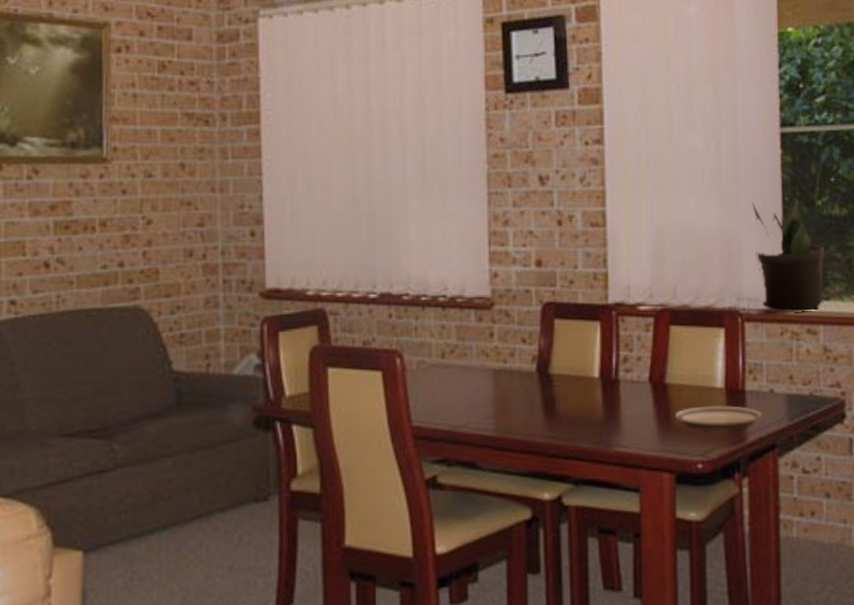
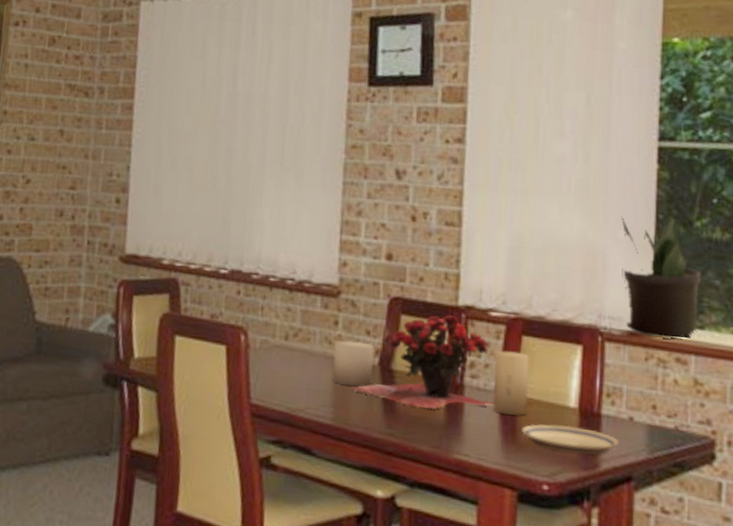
candle: none [492,350,532,395] -> present [332,340,374,387]
flower arrangement: none [512,314,649,408] -> present [352,315,495,410]
candle: none [646,342,679,403] -> present [492,350,530,417]

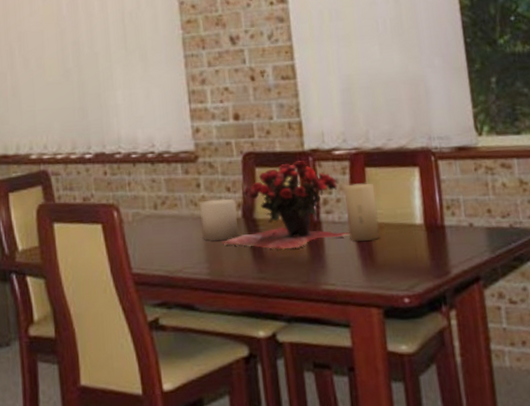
plate: present [522,423,619,455] -> none [378,240,464,266]
planter: present [621,216,701,339] -> none [434,39,515,149]

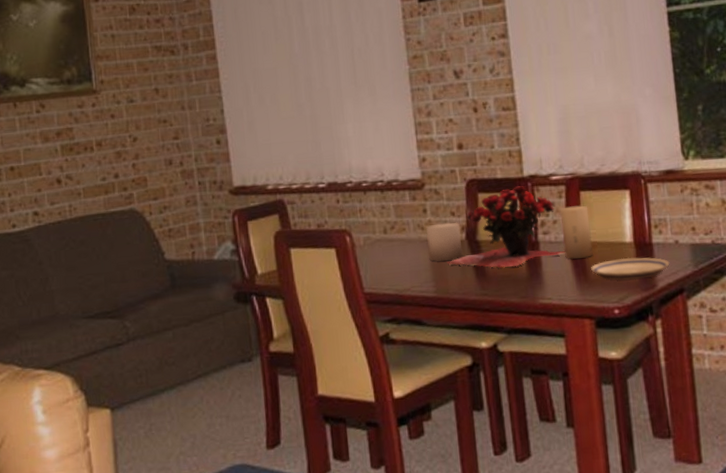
plate: none [378,240,464,266] -> present [591,257,670,280]

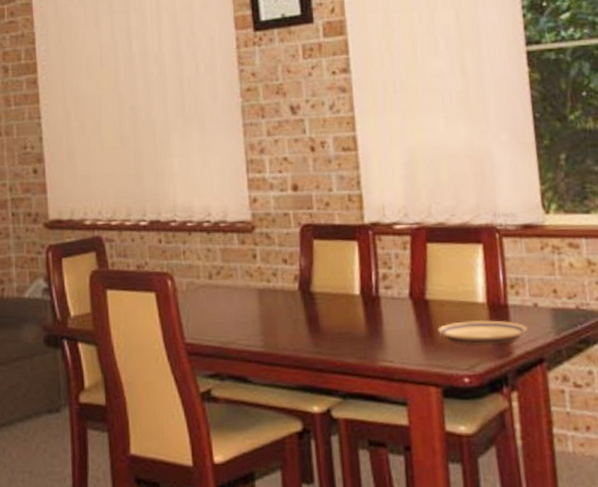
candle: present [426,222,463,261] -> none [255,270,295,313]
flower arrangement: present [447,186,566,269] -> none [277,234,410,324]
candle: present [561,205,593,259] -> none [405,259,440,319]

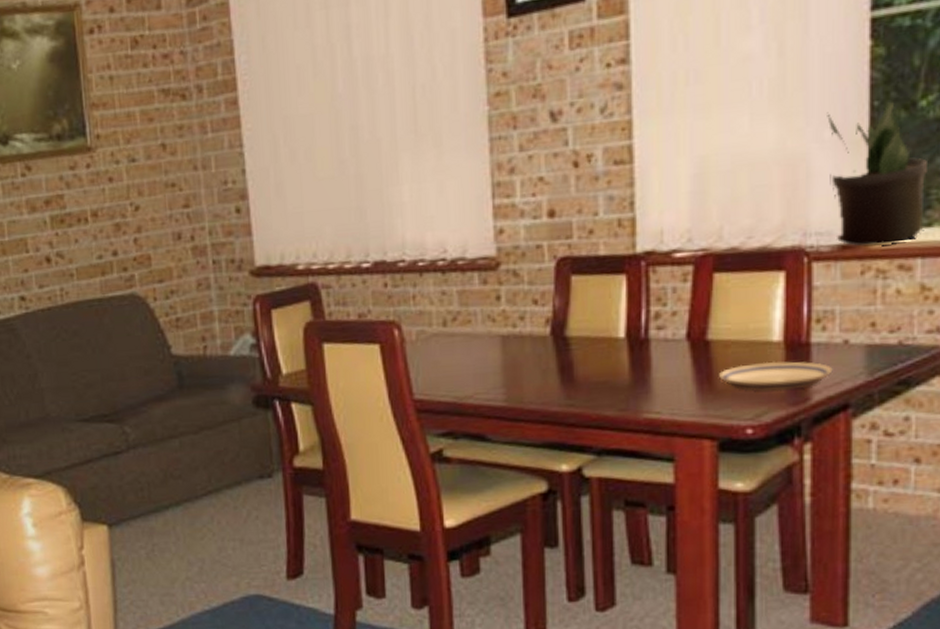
planter: none [502,114,583,227] -> present [827,101,927,247]

